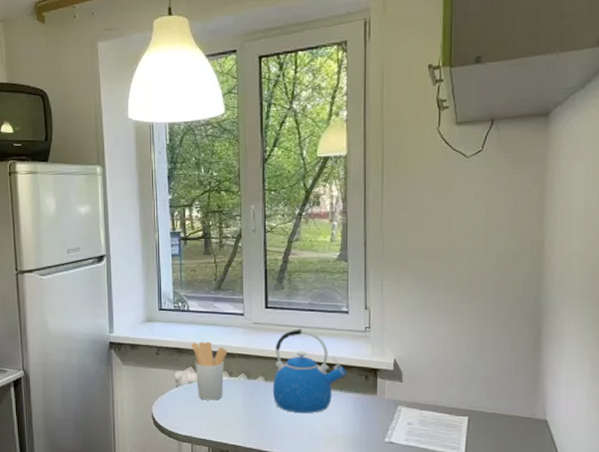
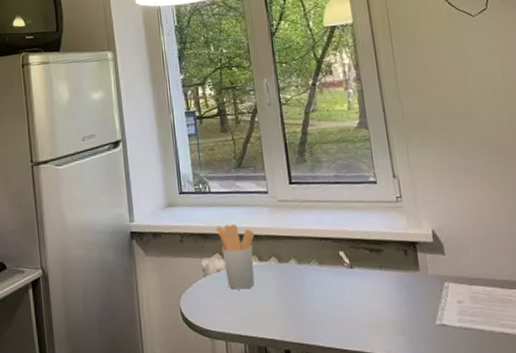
kettle: present [272,329,346,413] -> none [304,204,383,297]

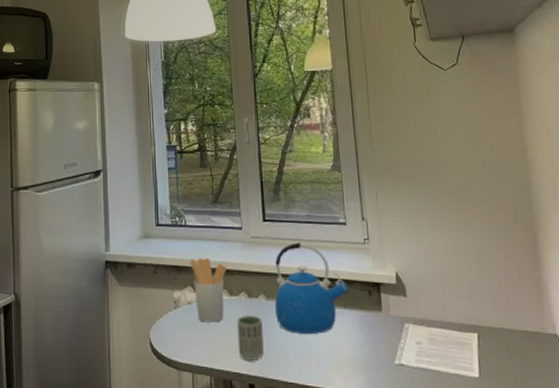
cup: none [268,280,298,326] -> present [237,315,264,360]
kettle: none [304,204,383,297] -> present [274,242,349,334]

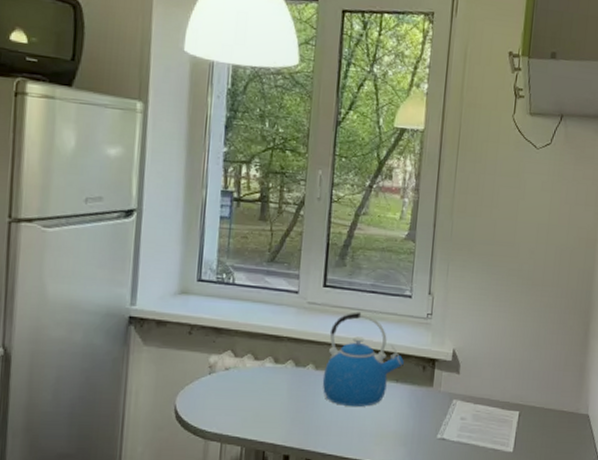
utensil holder: present [189,257,227,323] -> none [232,321,276,391]
cup: present [237,315,264,360] -> none [276,384,308,431]

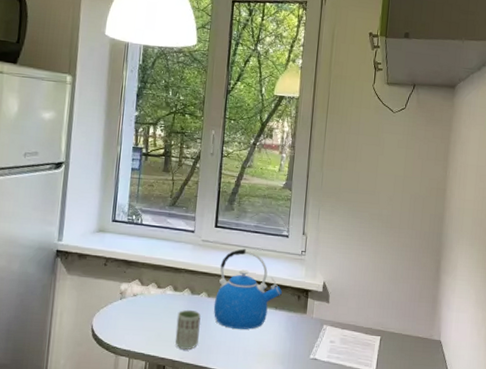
cup: none [276,384,308,431] -> present [175,309,201,350]

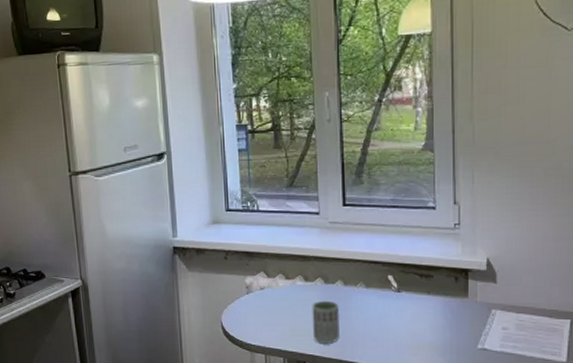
kettle: present [213,248,282,330] -> none [352,227,434,319]

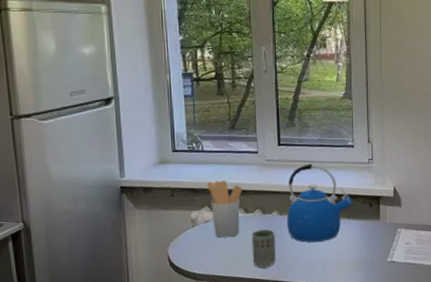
utensil holder: none [262,243,302,308] -> present [206,180,243,238]
kettle: none [352,227,434,319] -> present [286,163,353,242]

